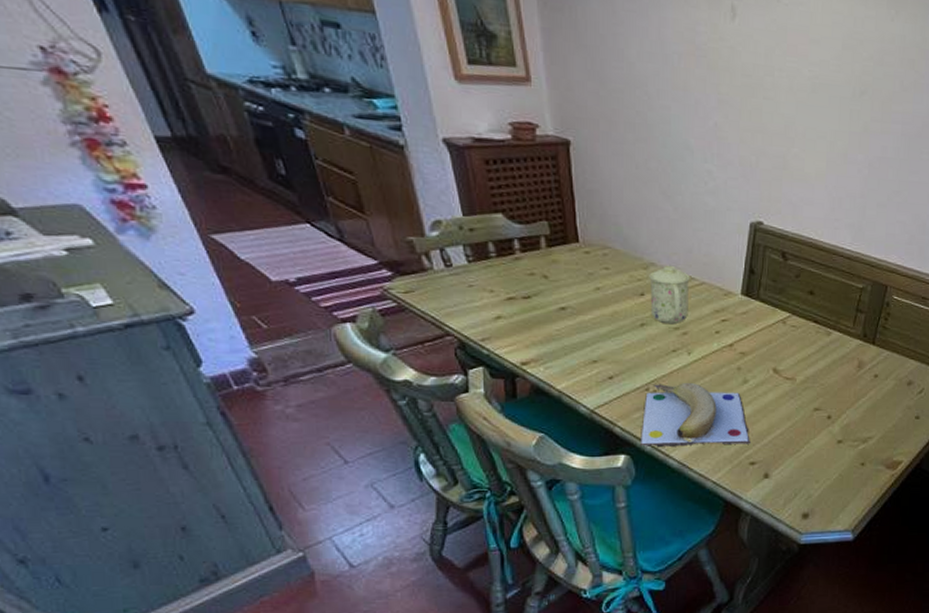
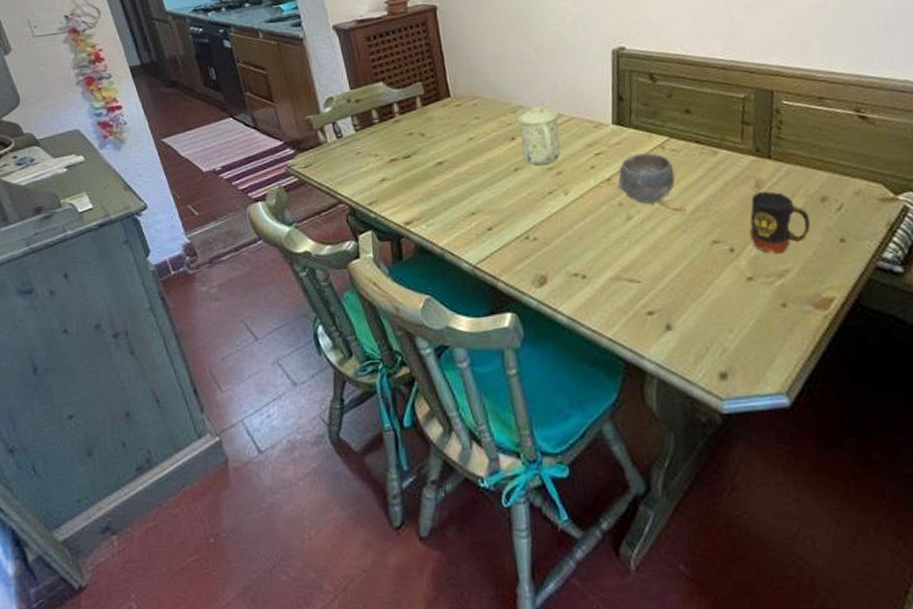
banana: present [639,383,750,448] -> none [524,226,645,302]
bowl: none [738,325,791,371] -> present [617,153,676,204]
mug: none [846,371,896,424] -> present [750,191,811,254]

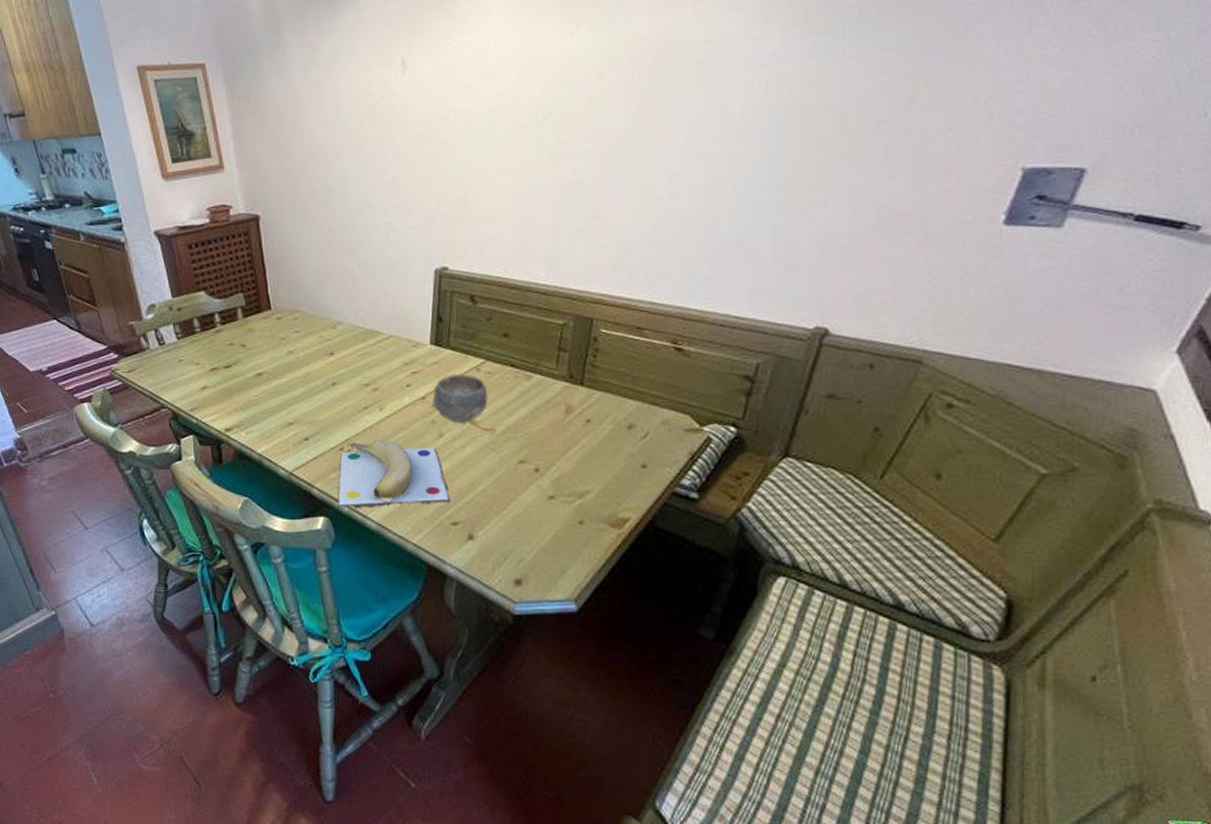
mug: present [518,105,561,166] -> none [337,321,378,382]
banana: none [524,226,645,302] -> present [337,440,451,509]
mug: present [750,191,811,254] -> none [556,416,614,476]

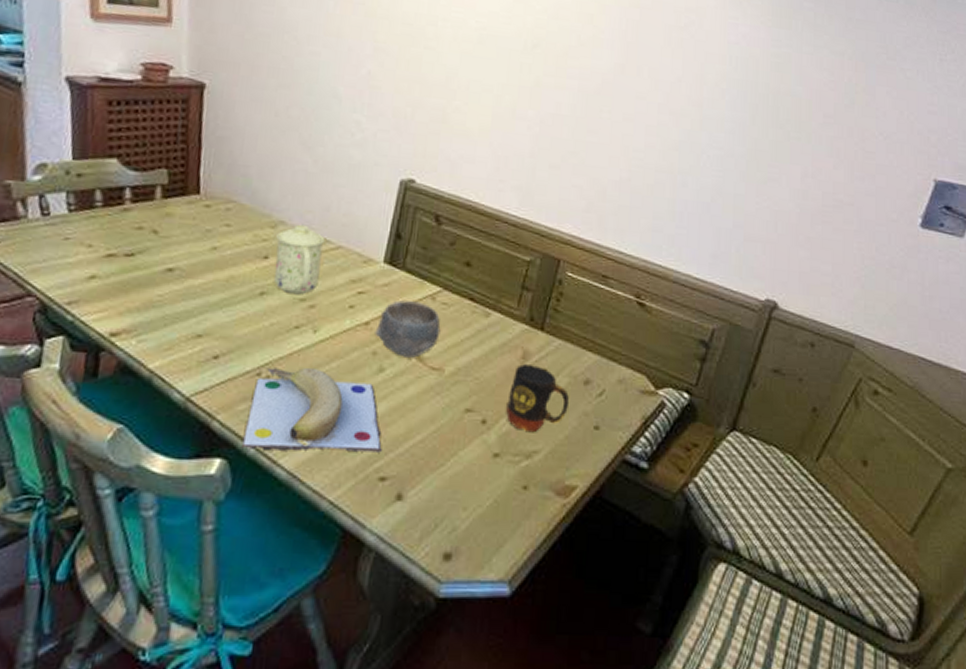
mug: none [337,321,378,382] -> present [274,224,325,295]
mug: none [556,416,614,476] -> present [506,363,569,433]

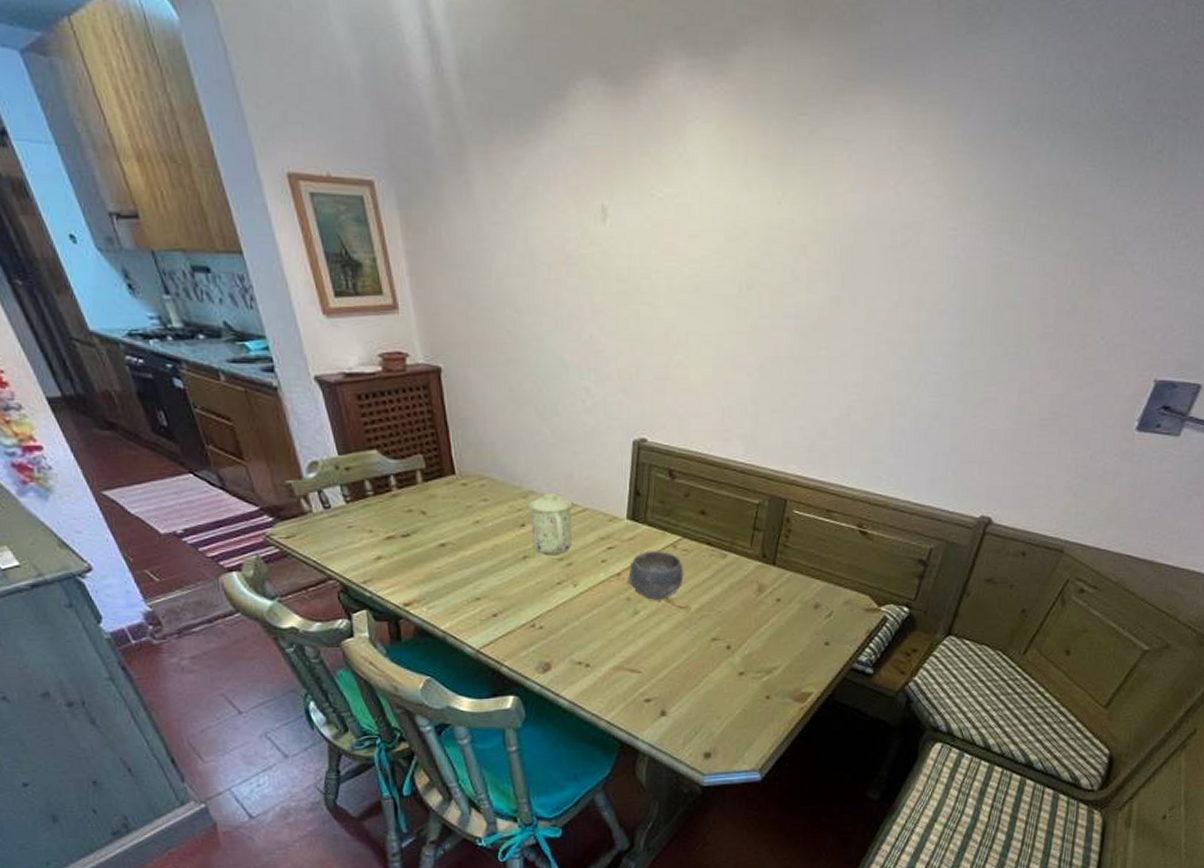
banana: present [240,367,382,453] -> none [527,617,644,687]
mug: present [506,363,569,433] -> none [747,595,801,653]

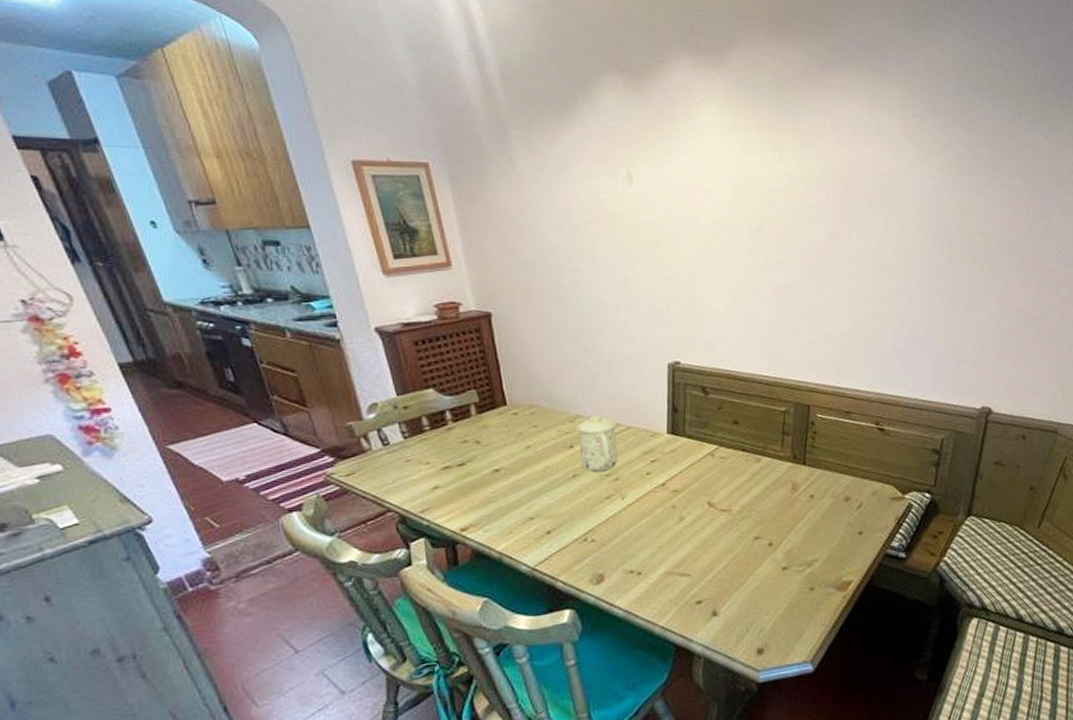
bowl: present [627,551,684,600] -> none [671,460,724,506]

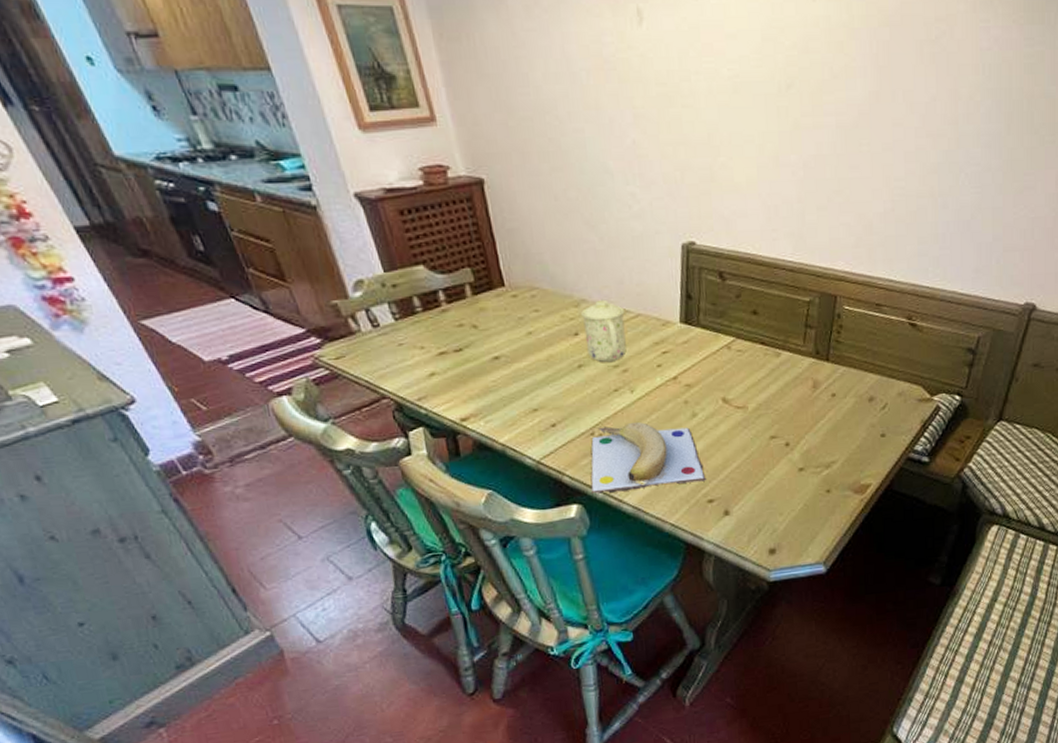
banana: none [582,527,694,599] -> present [590,422,706,494]

